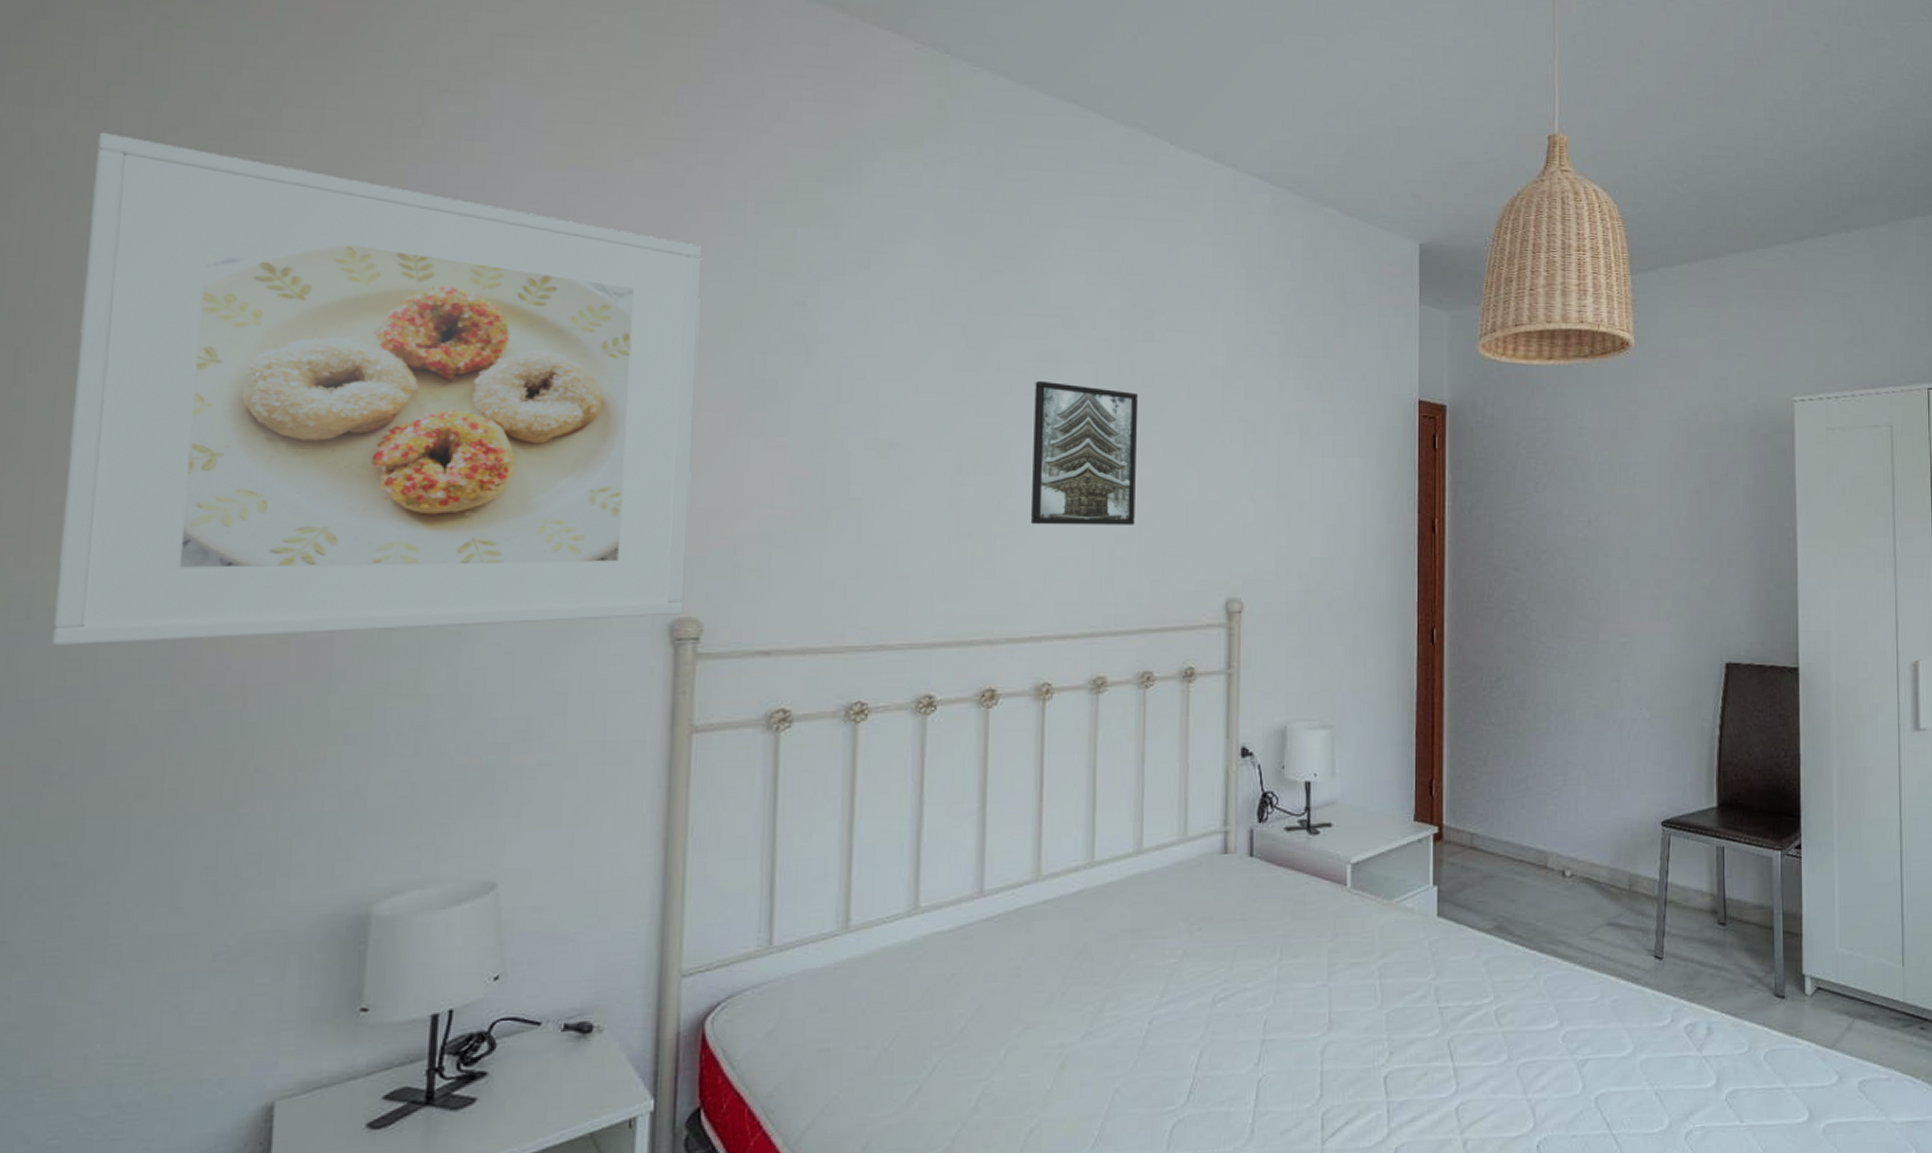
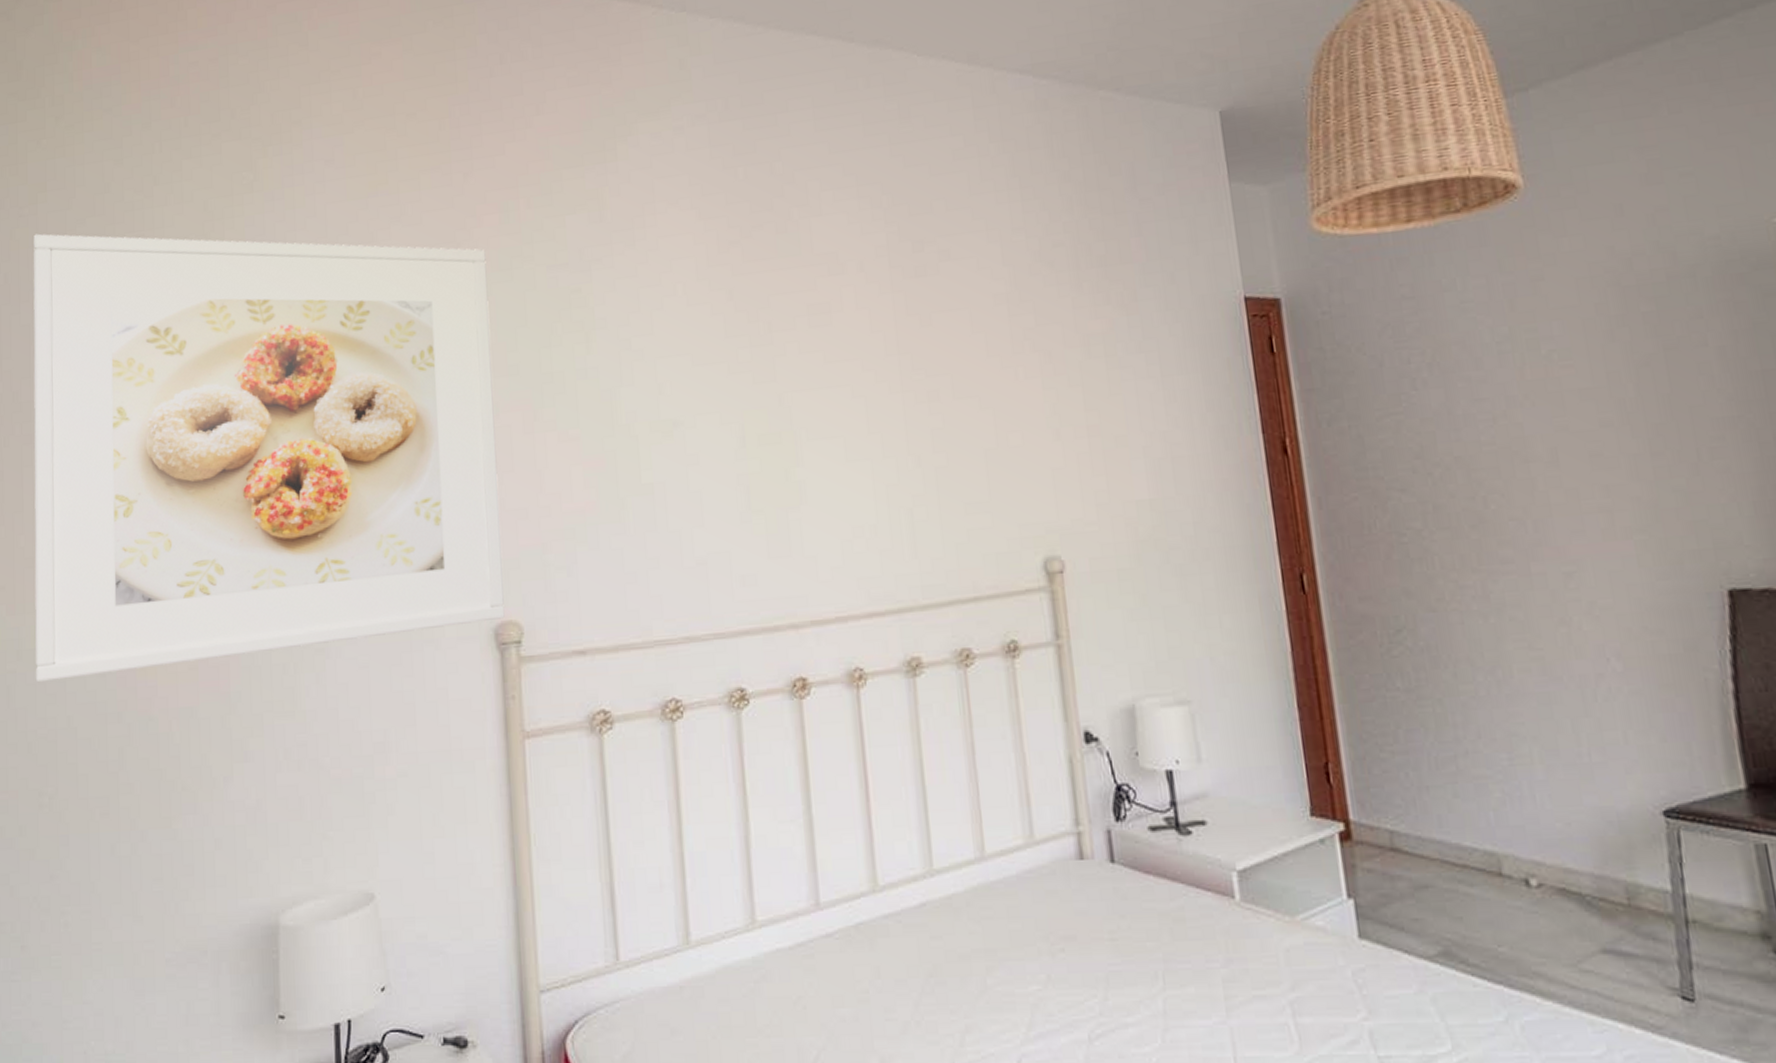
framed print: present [1031,380,1139,525] -> none [808,335,931,494]

